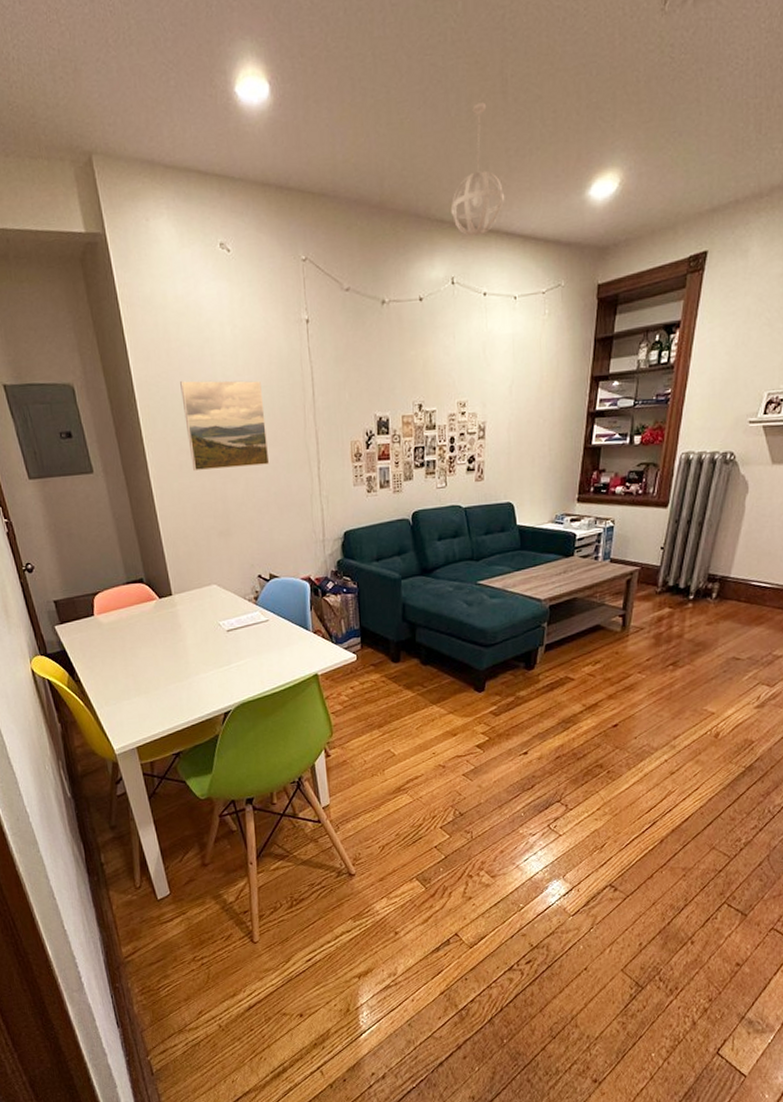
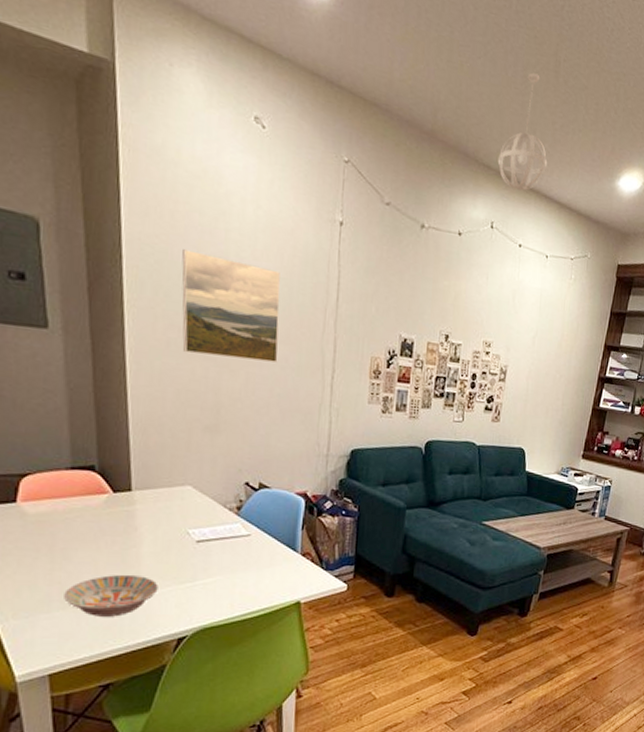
bowl: none [137,663,204,700] -> present [64,574,158,617]

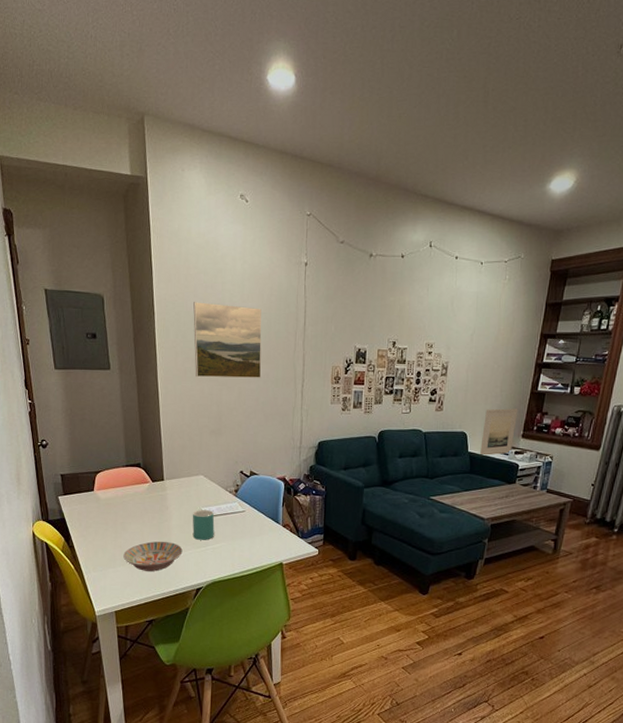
mug: none [173,532,207,573] -> present [192,510,215,540]
pendant light: present [497,72,548,191] -> none [434,108,480,210]
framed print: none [538,423,579,477] -> present [480,408,518,456]

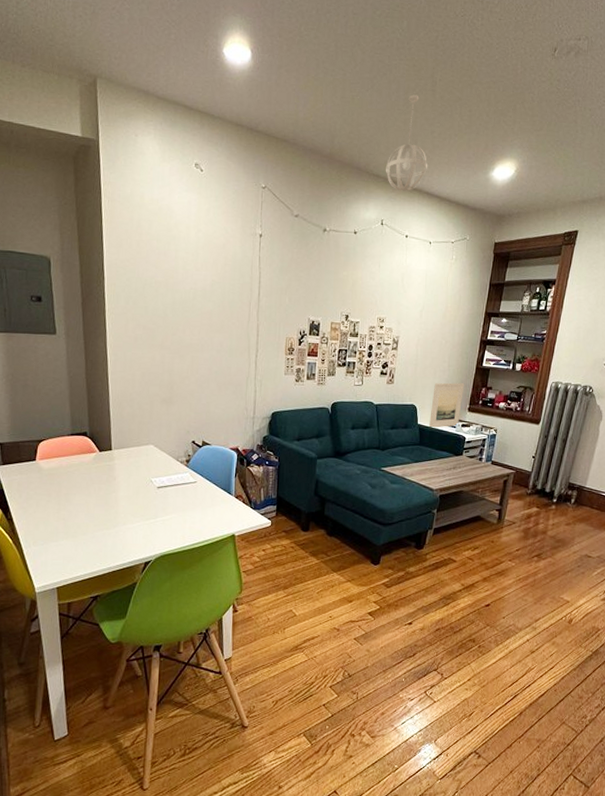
bowl: present [123,541,183,572] -> none [67,513,131,545]
mug: present [192,510,215,540] -> none [141,480,165,512]
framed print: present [193,302,262,379] -> none [145,268,216,347]
pendant light: none [434,108,480,210] -> present [385,94,428,191]

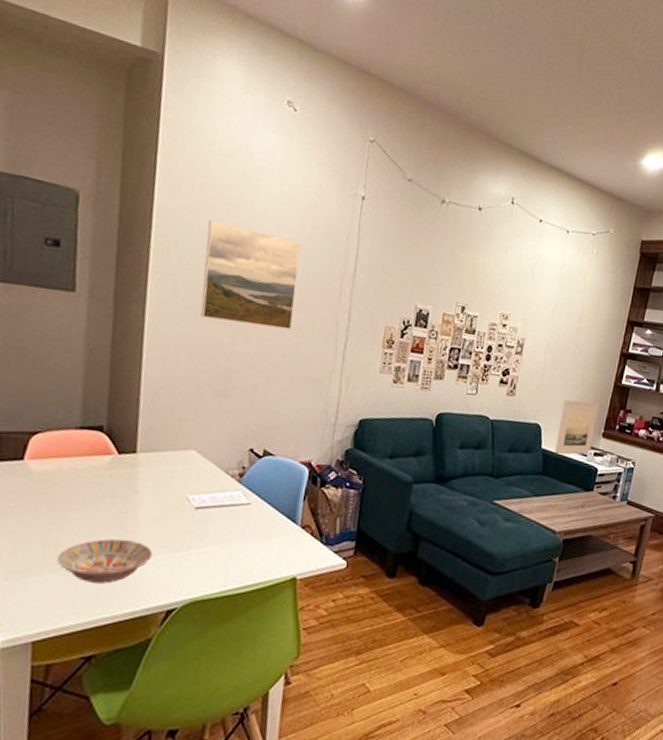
bowl: none [67,513,131,545] -> present [57,538,153,584]
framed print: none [145,268,216,347] -> present [200,220,301,330]
pendant light: present [385,94,428,191] -> none [520,60,570,169]

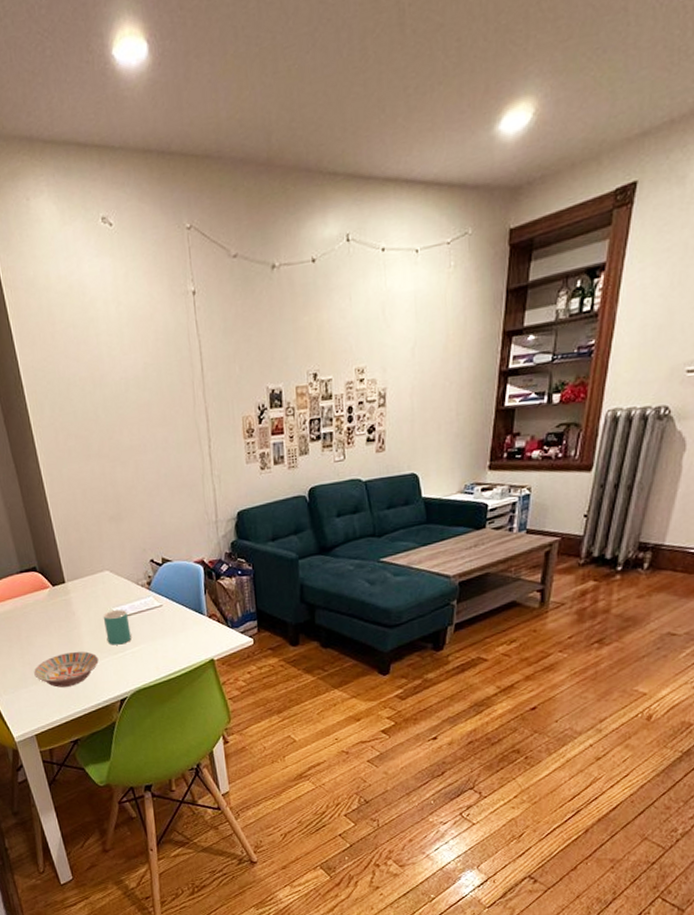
mug: none [170,498,206,541] -> present [103,610,132,645]
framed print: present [200,220,301,330] -> none [66,358,159,457]
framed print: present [555,399,600,455] -> none [437,434,482,499]

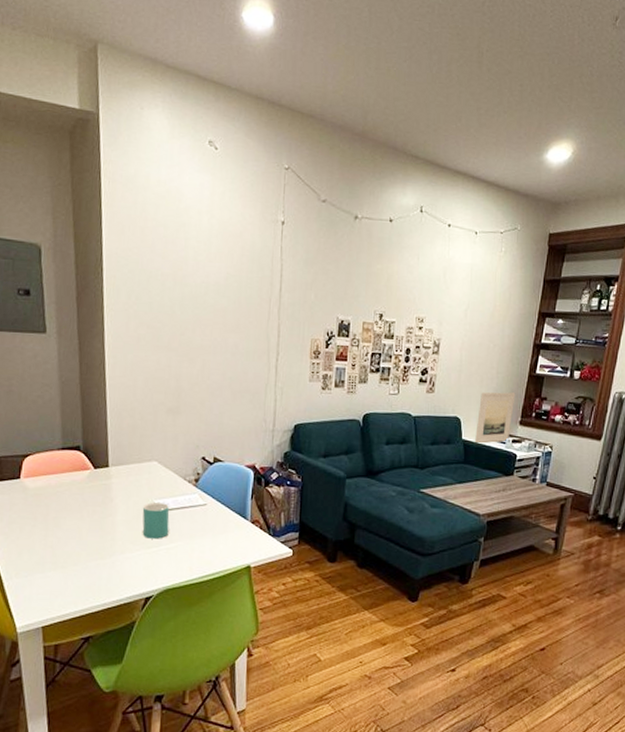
bowl: present [34,651,99,688] -> none [55,539,130,577]
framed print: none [437,434,482,499] -> present [475,391,516,444]

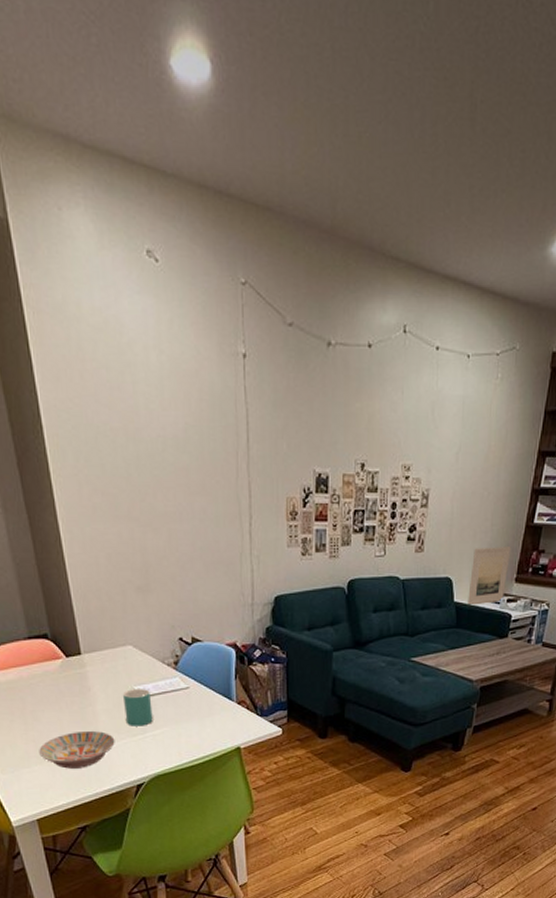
bowl: none [55,539,130,577] -> present [39,730,115,769]

